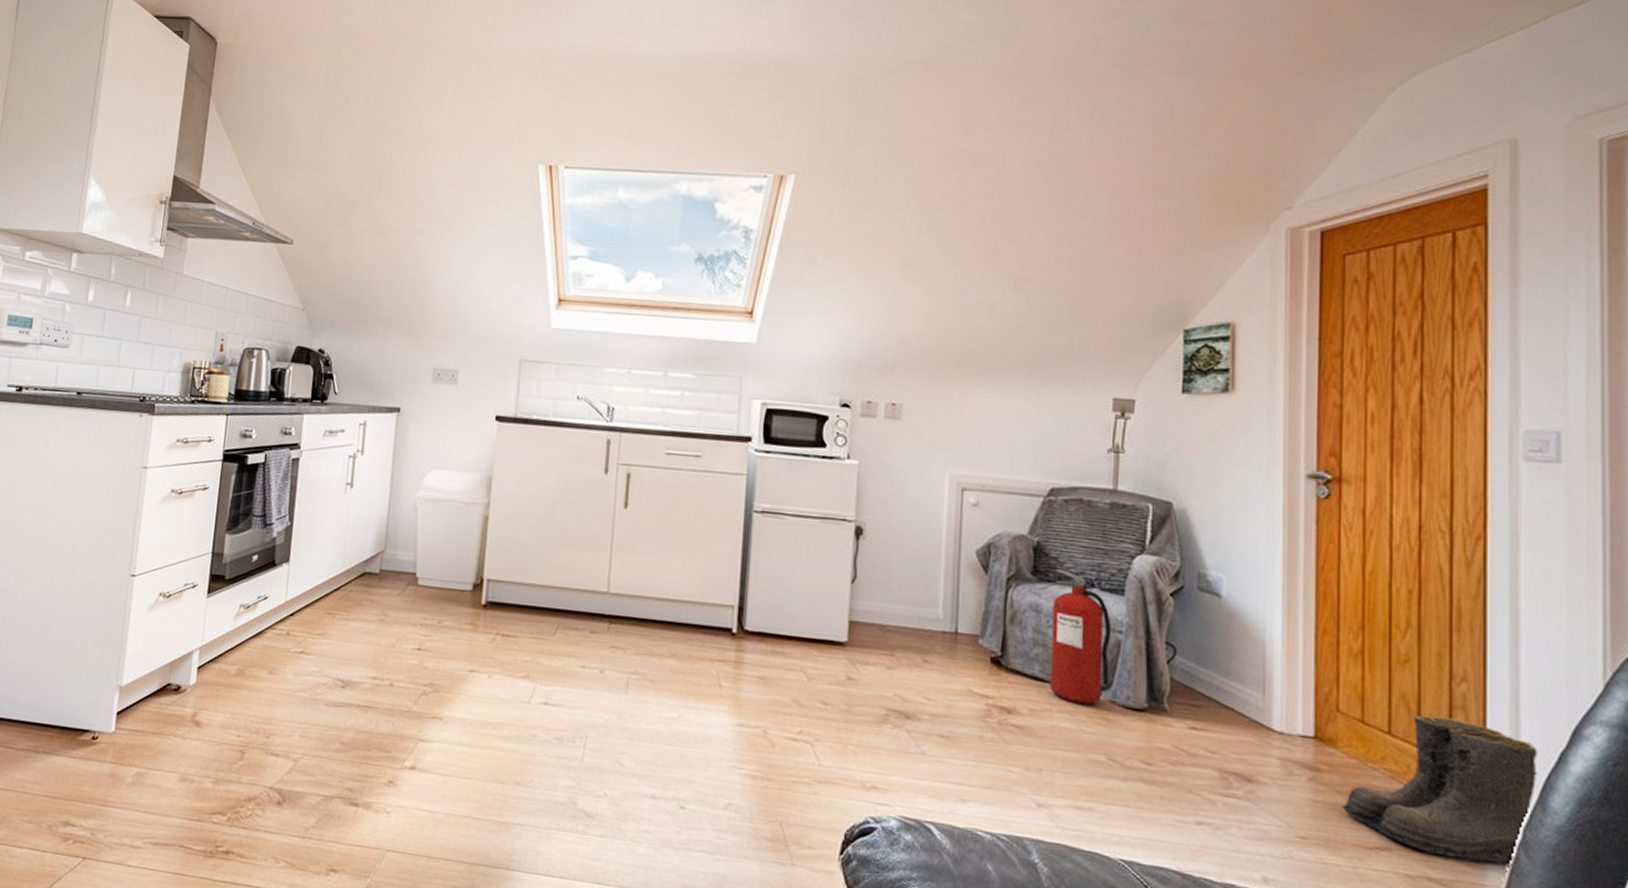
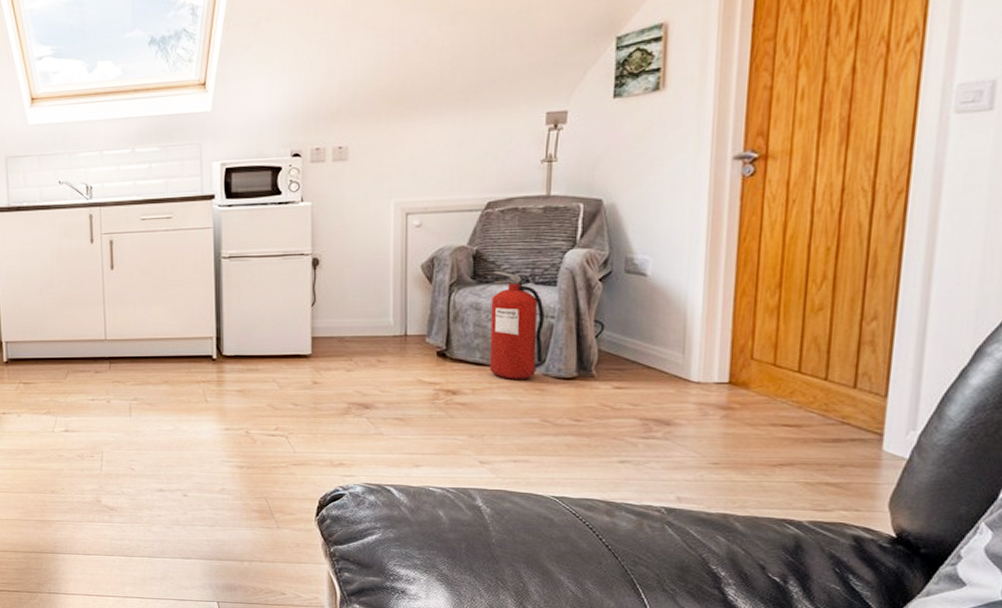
boots: present [1341,715,1538,866] -> none [750,353,940,467]

